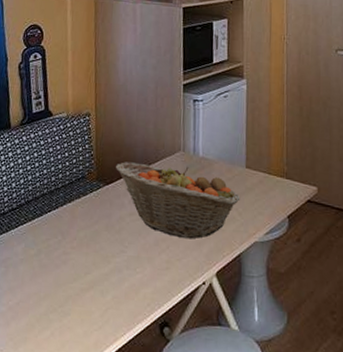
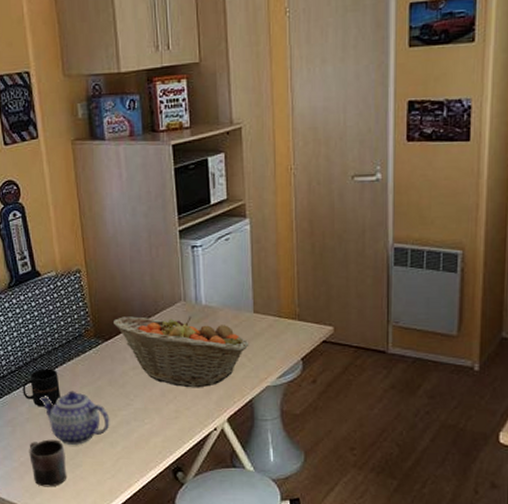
mug: none [18,283,55,336] -> present [29,439,67,487]
mug: none [20,208,58,249] -> present [22,369,60,407]
teapot: none [36,233,103,291] -> present [40,391,110,445]

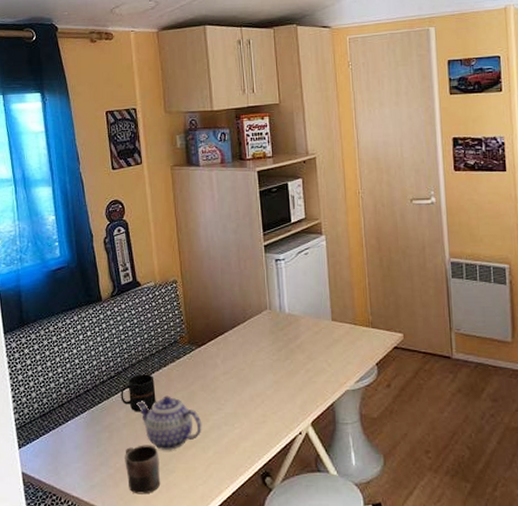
fruit basket: present [114,316,249,388] -> none [206,323,329,393]

